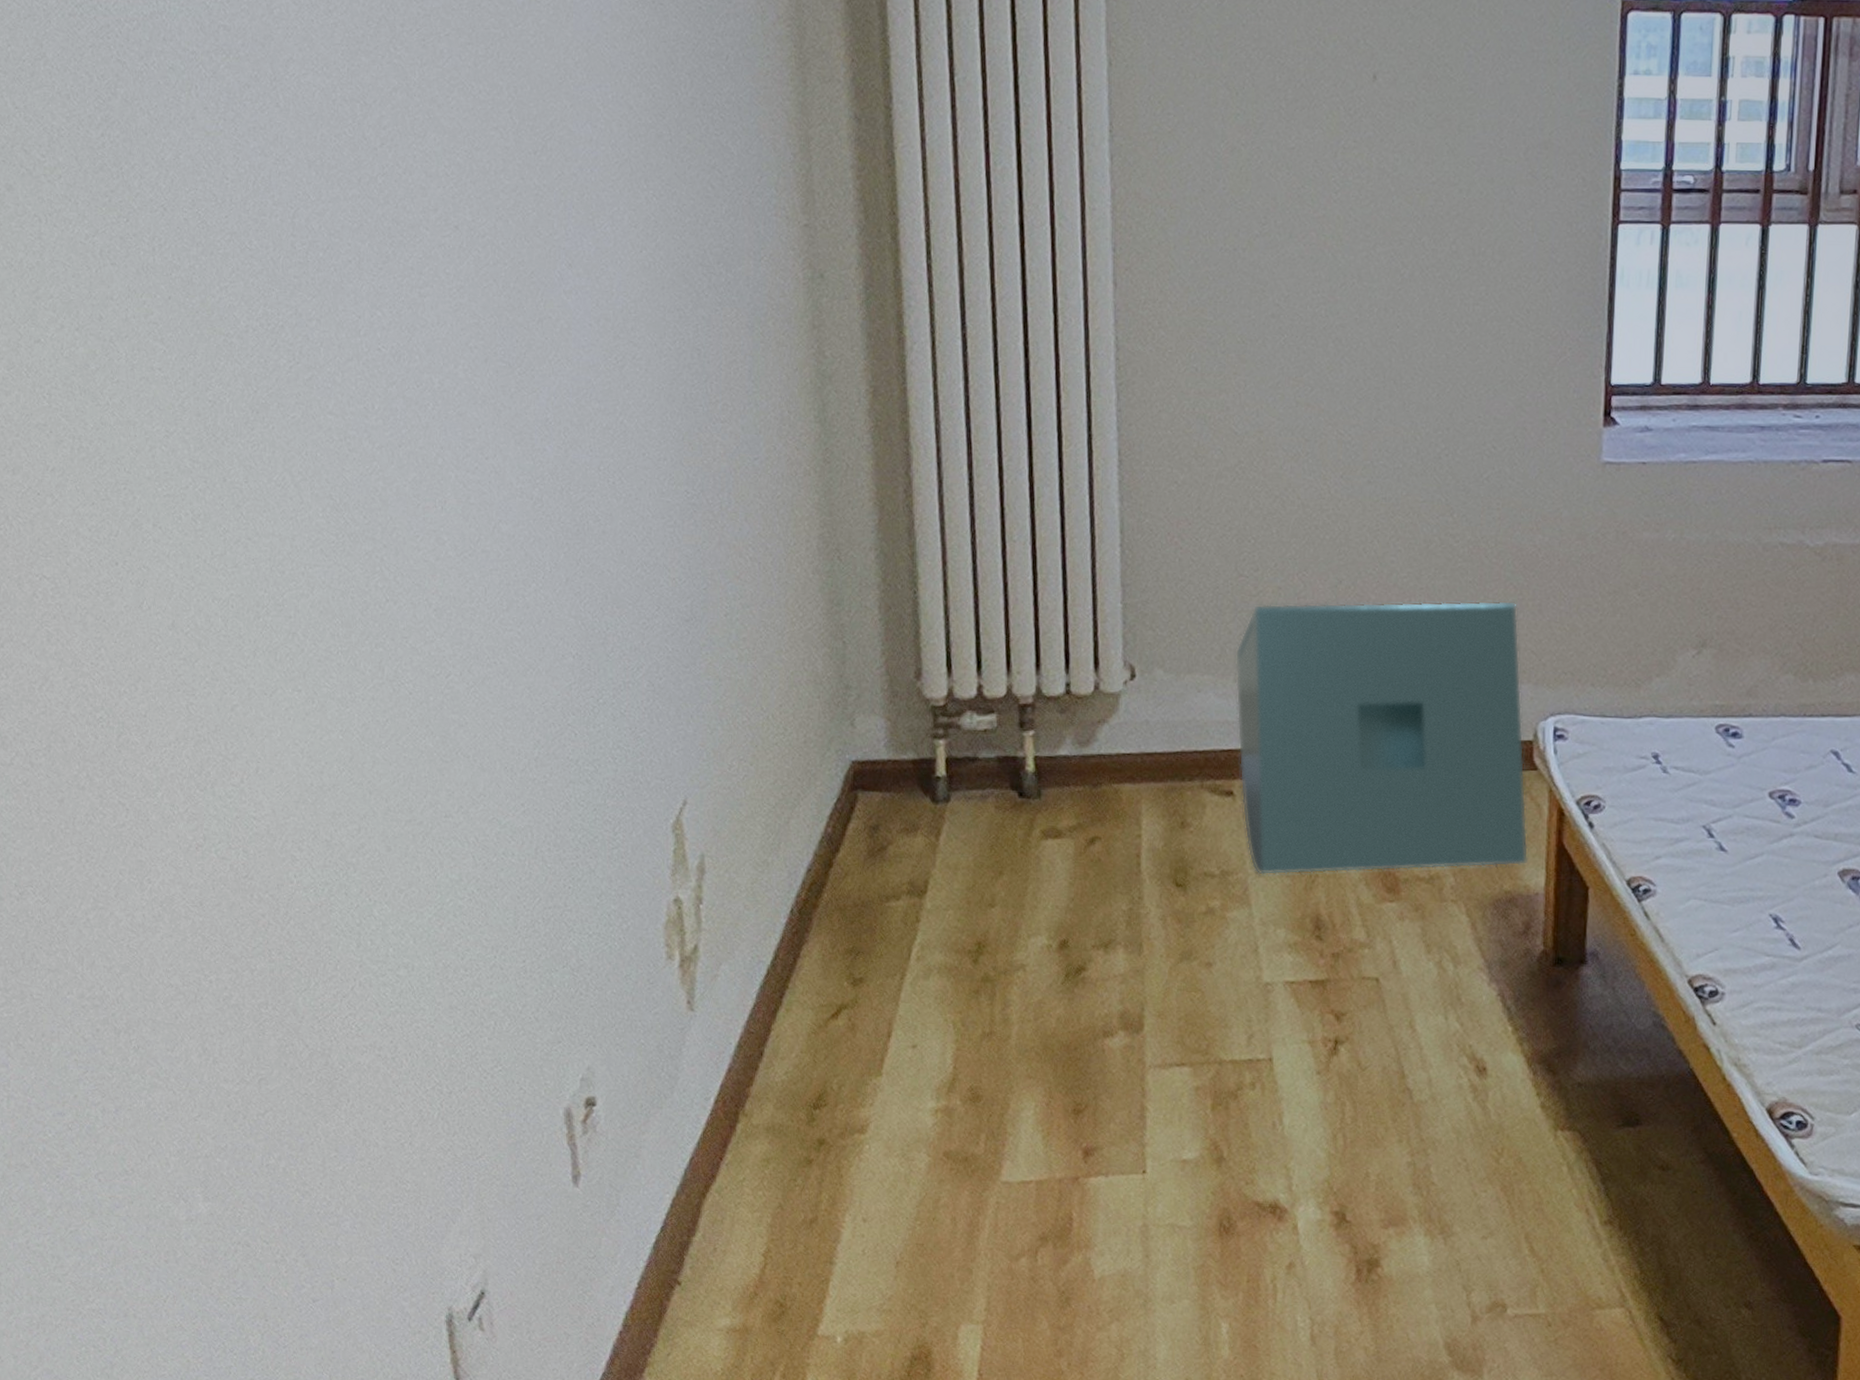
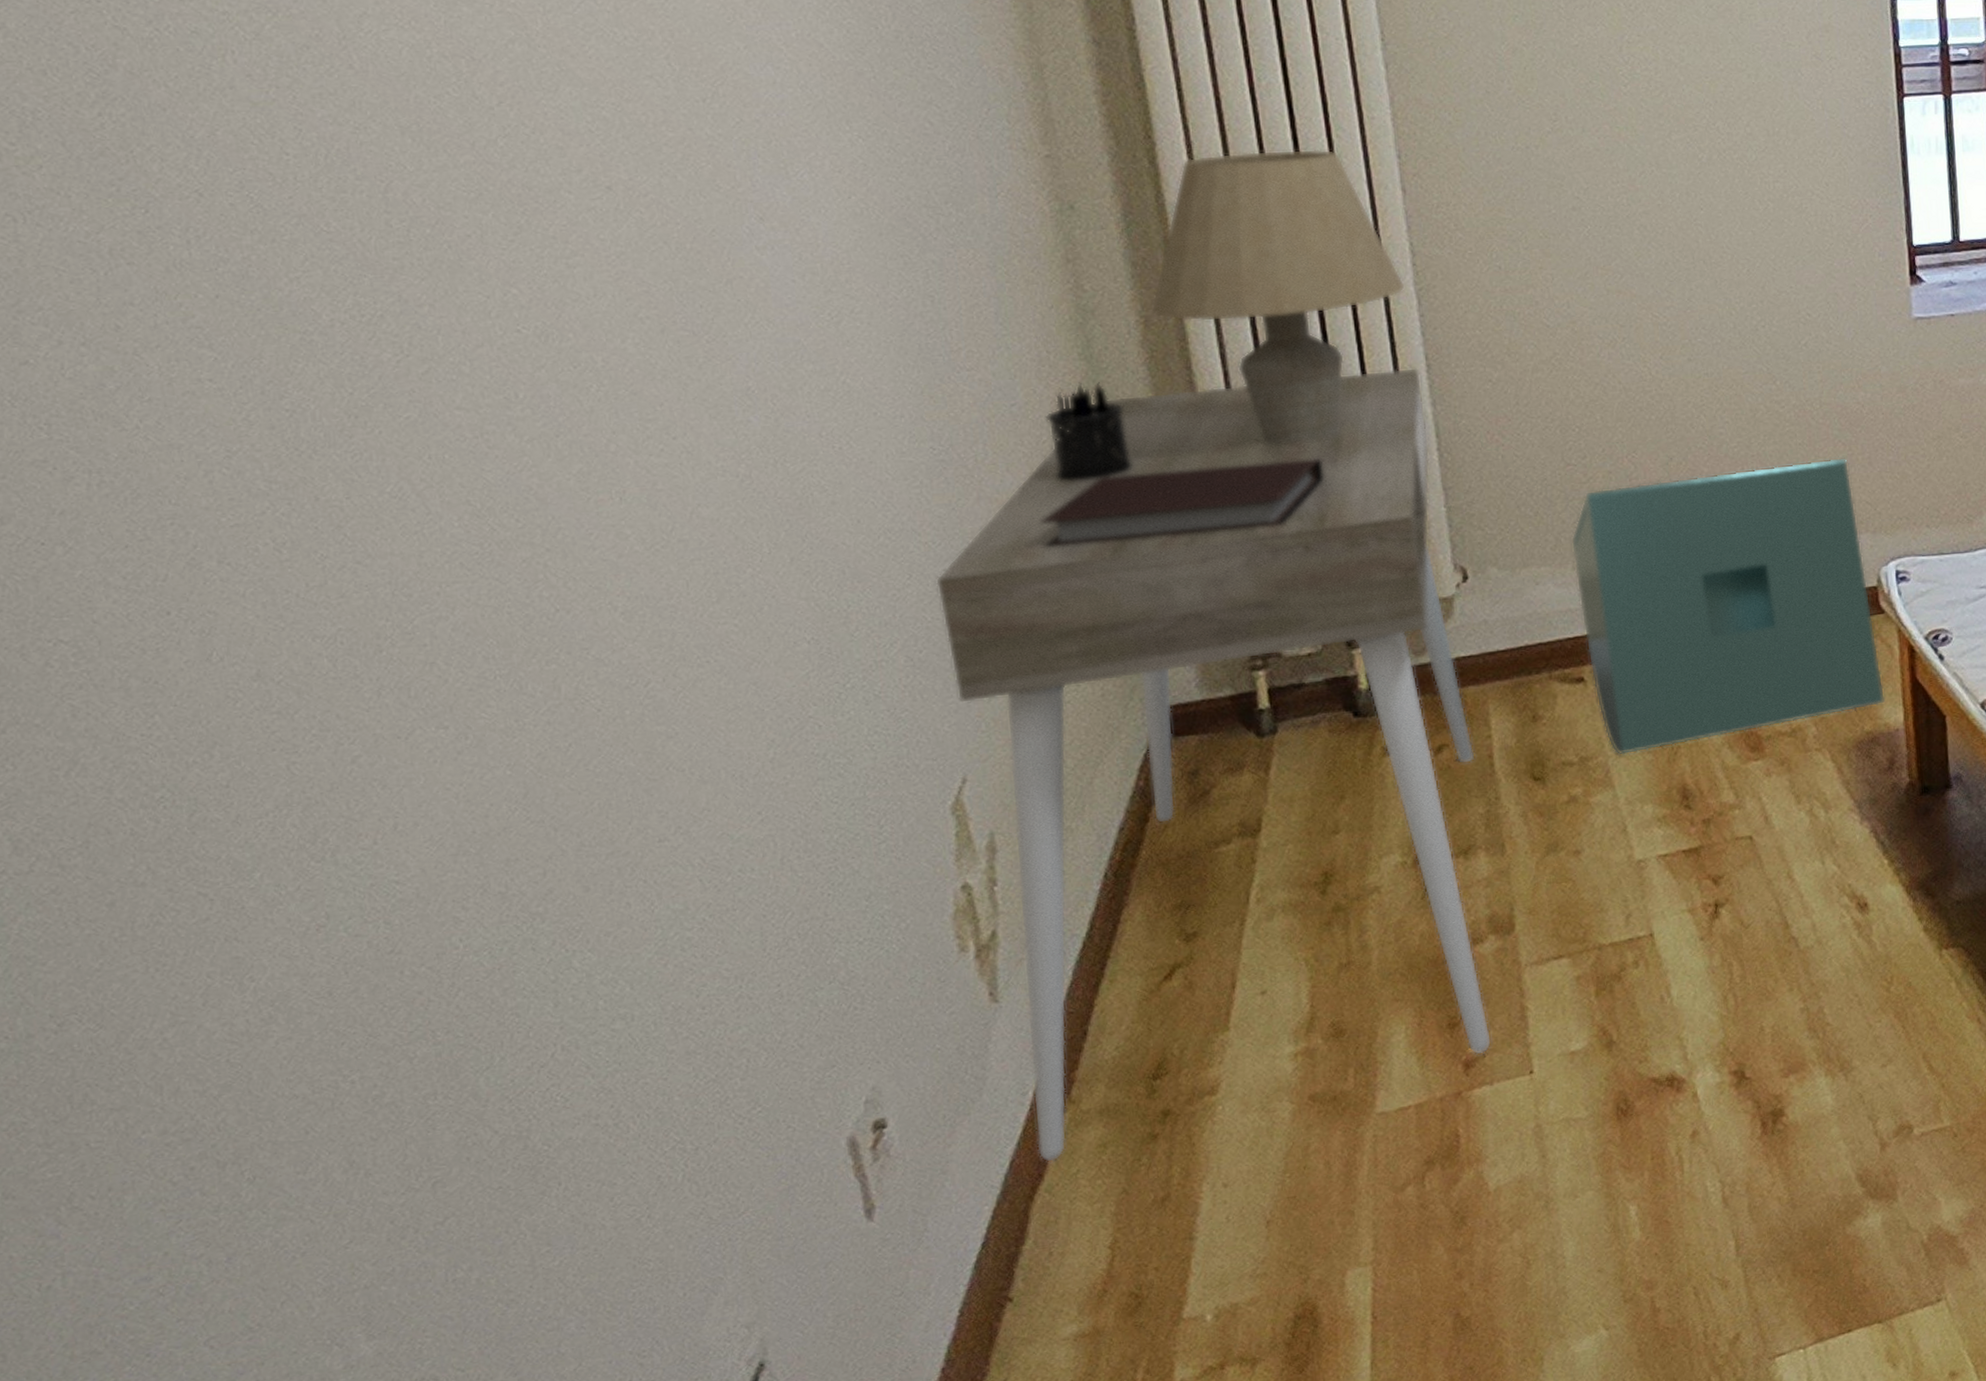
desk: none [679,460,1124,1166] -> present [936,367,1492,1162]
notebook: none [768,536,1015,602] -> present [1040,458,1324,548]
pen holder: none [781,443,850,537] -> present [1045,382,1132,481]
table lamp: none [880,234,1107,524] -> present [1151,149,1405,444]

